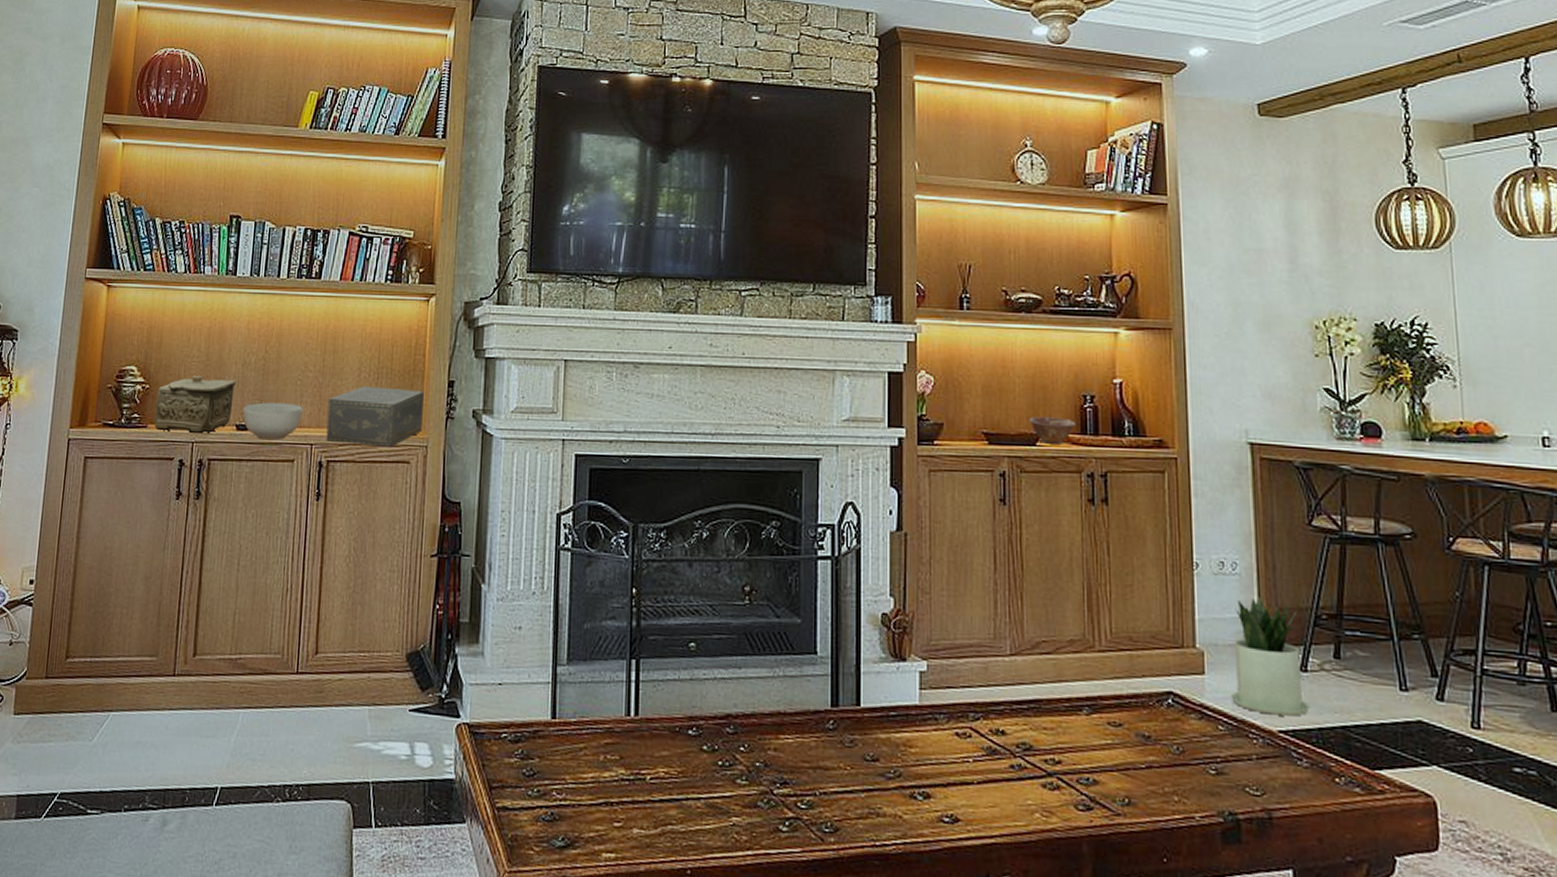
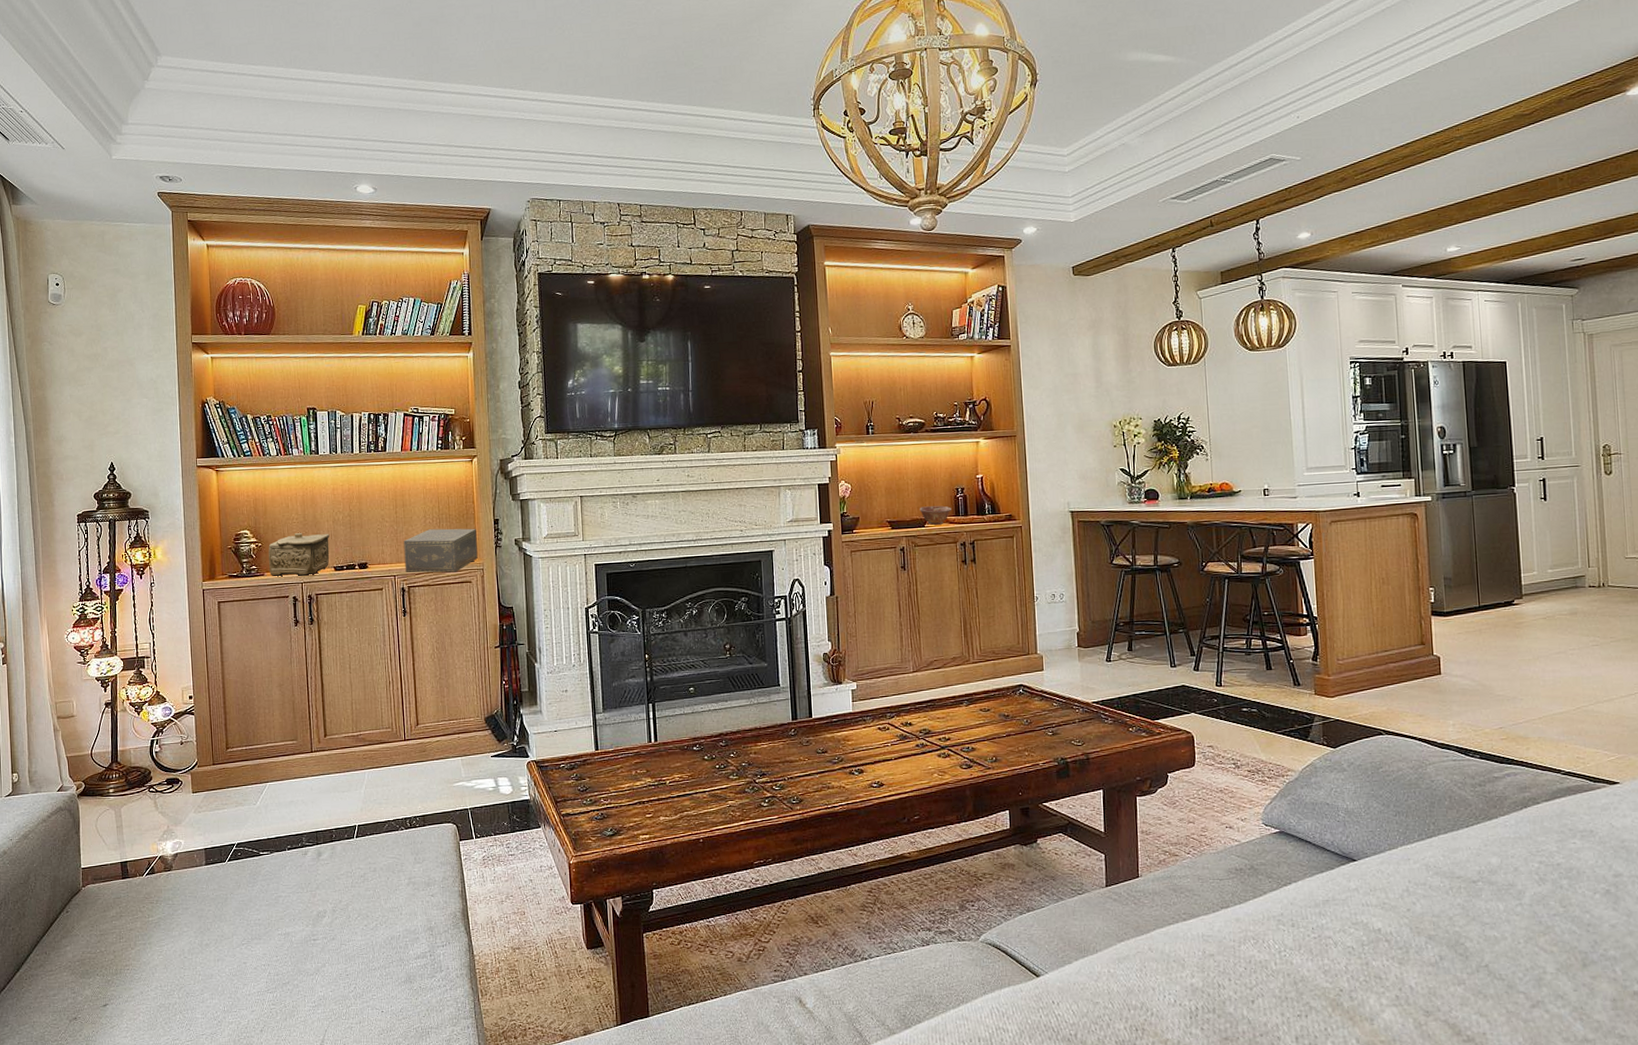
bowl: present [242,402,304,441] -> none [337,547,385,576]
planter: present [1230,597,1310,717] -> none [1060,615,1113,692]

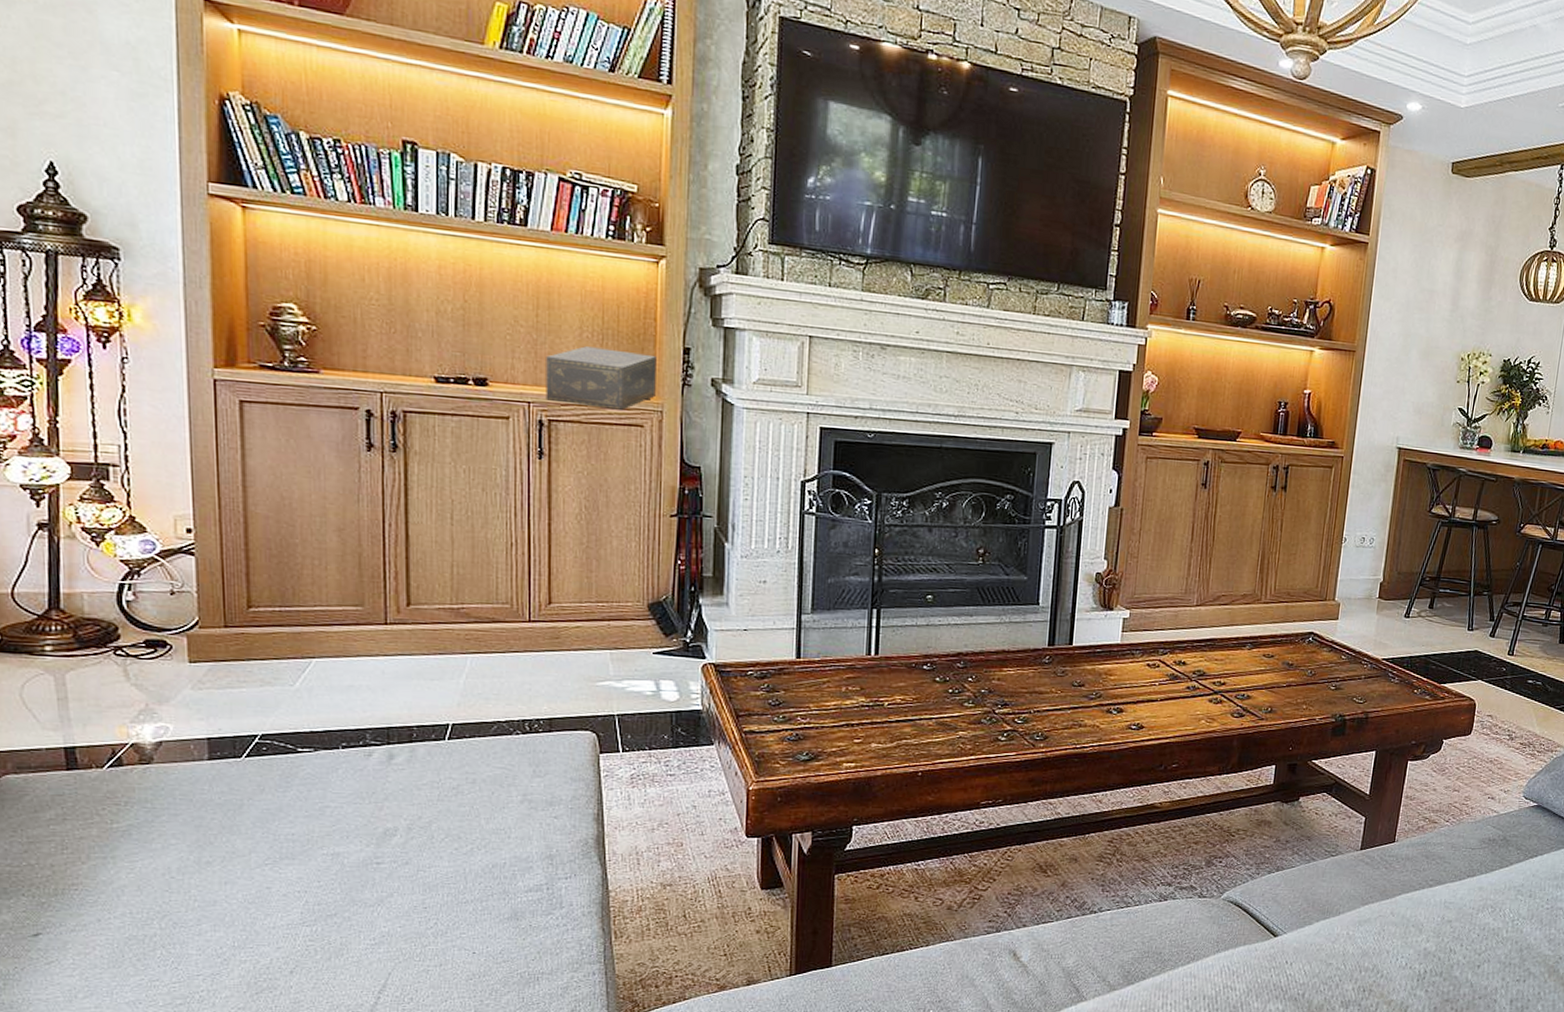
decorative box: present [268,533,330,576] -> none [328,320,430,384]
ceramic bowl: present [919,505,951,525] -> none [1233,417,1270,441]

